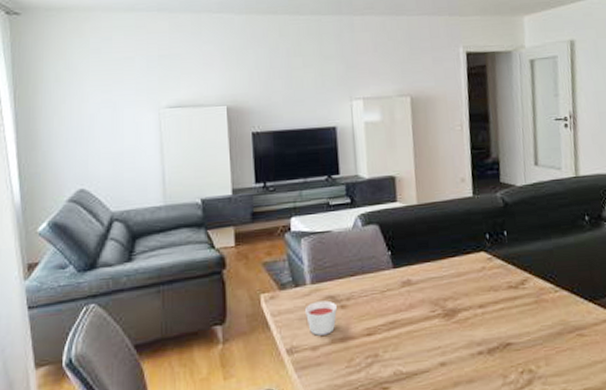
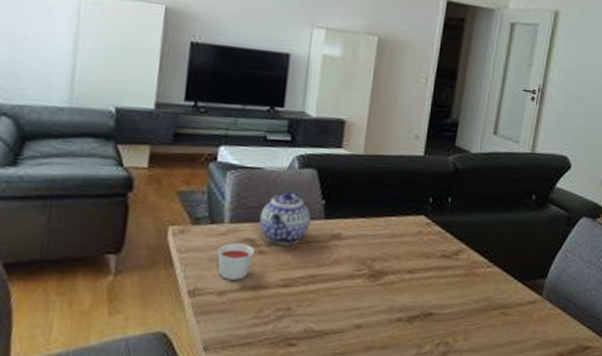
teapot: none [336,247,381,298] -> present [259,191,311,245]

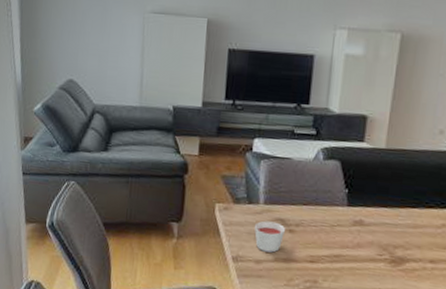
teapot: present [259,191,311,245] -> none [289,179,335,227]

